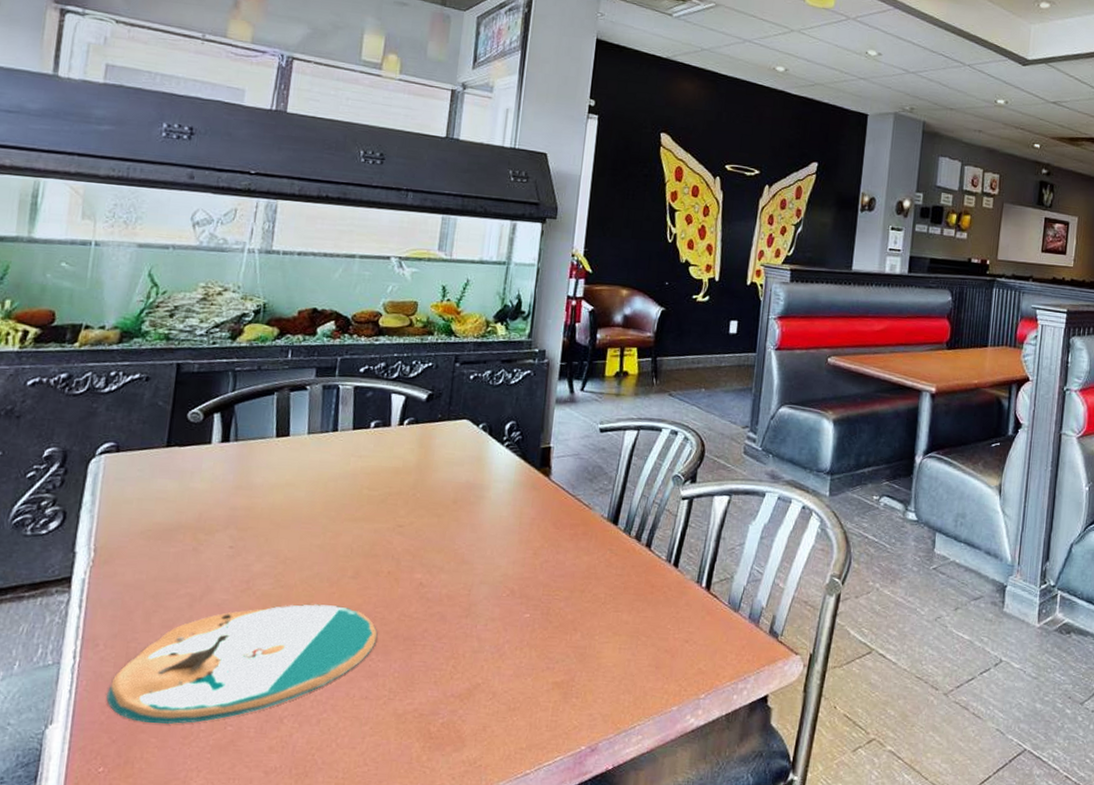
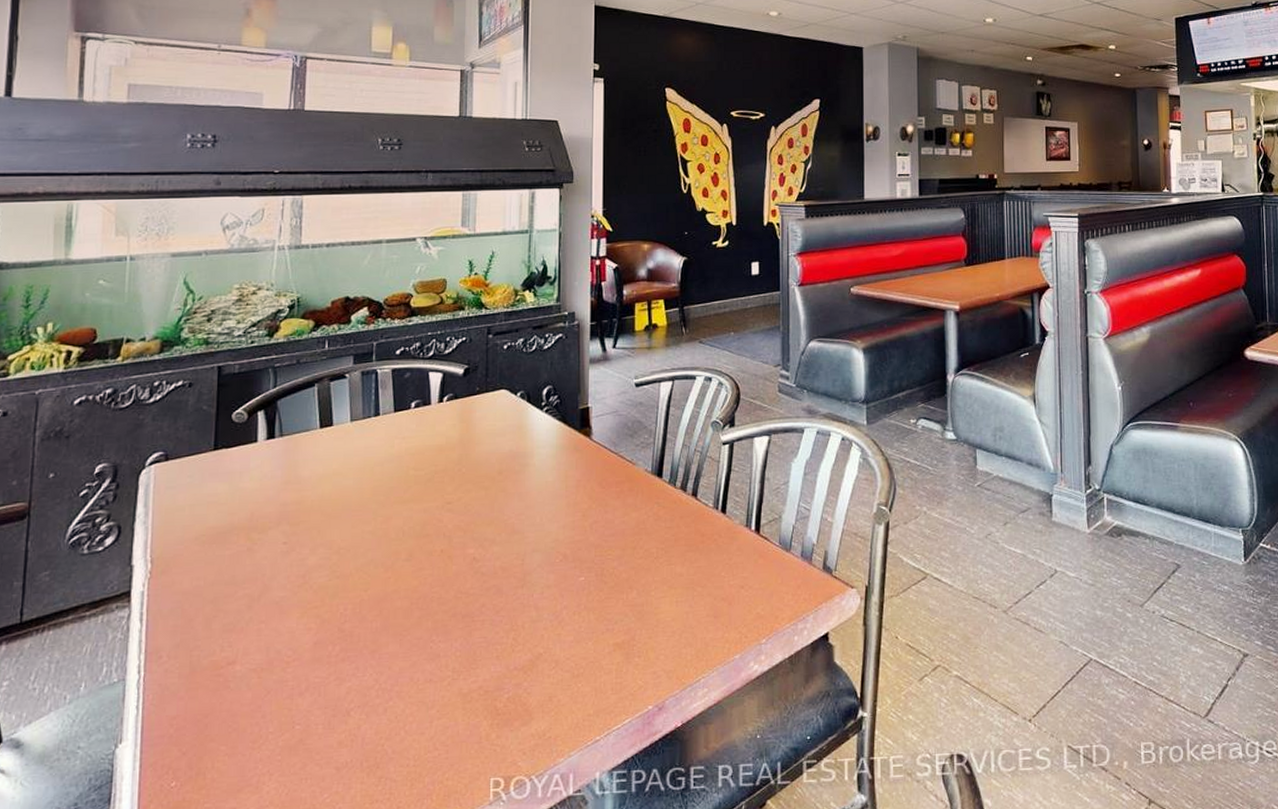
plate: present [107,604,378,725] -> none [174,590,436,731]

